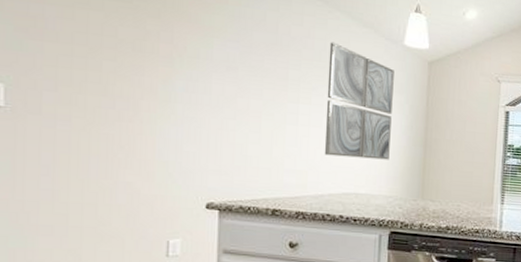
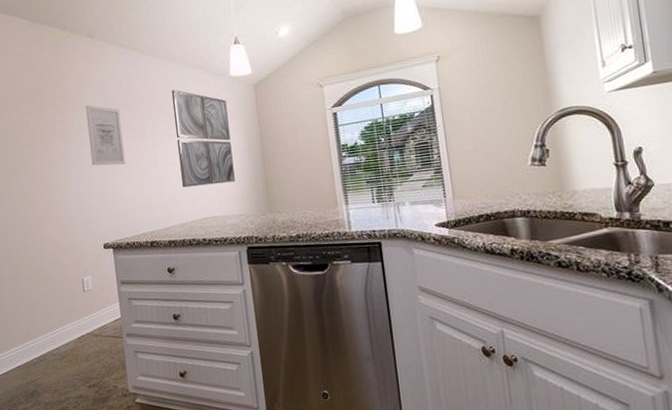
wall art: none [206,30,257,114] -> present [85,105,125,166]

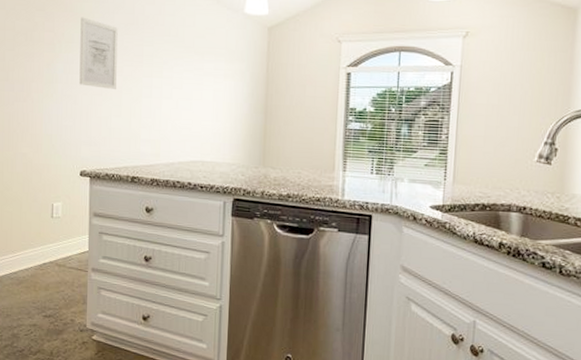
wall art: present [171,89,235,188] -> none [174,17,236,128]

